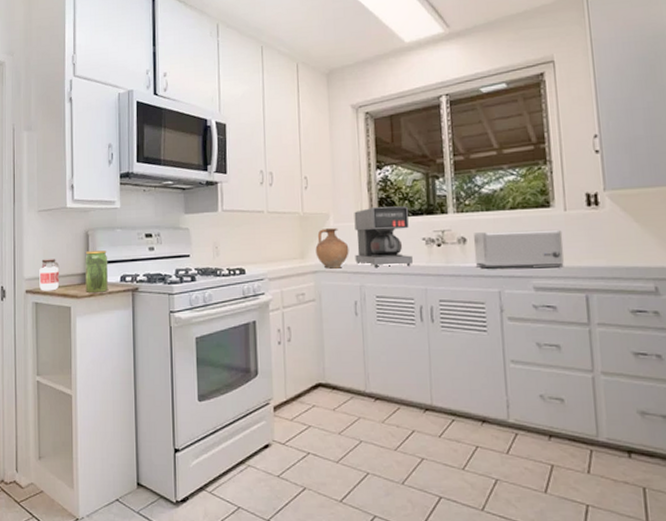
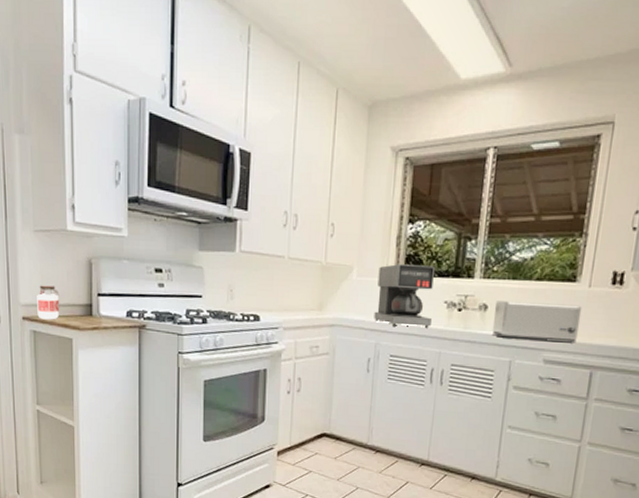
jar: present [85,250,109,292] -> none [88,281,114,326]
ceramic jug: present [315,227,349,270] -> none [334,280,369,325]

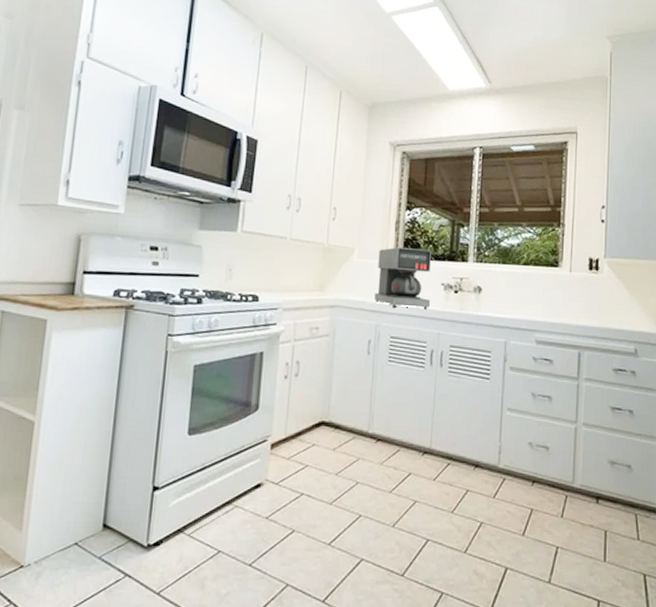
jar: present [37,285,60,320] -> none [9,261,39,299]
toaster: present [492,301,582,343] -> none [487,283,566,324]

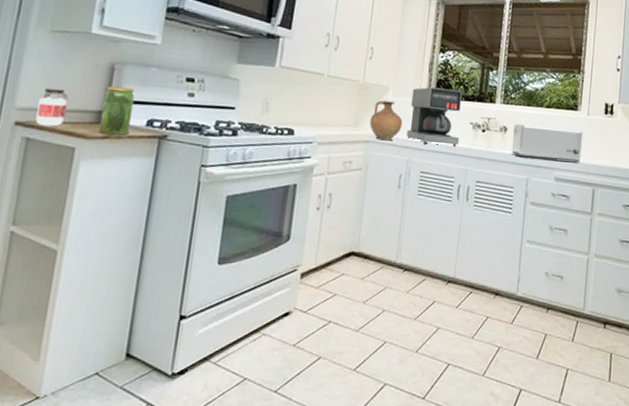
jar: none [9,261,39,299] -> present [35,88,69,127]
jar: none [68,258,102,306] -> present [98,86,135,135]
ceramic jug: none [335,262,370,306] -> present [369,100,403,142]
toaster: none [487,283,566,324] -> present [511,124,583,163]

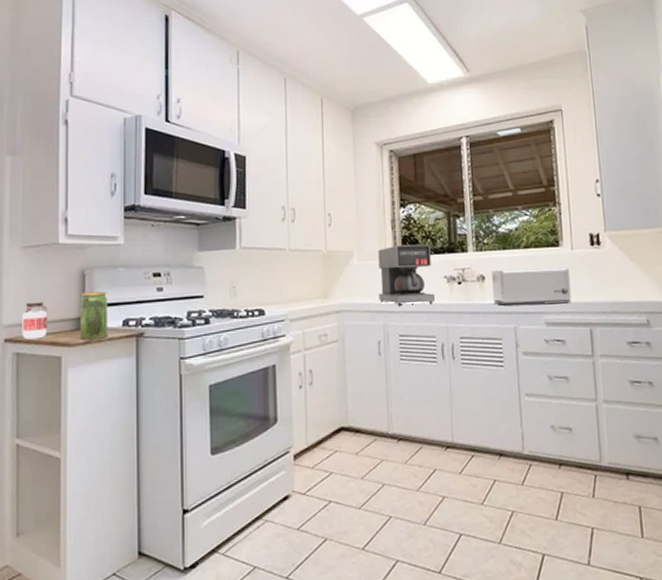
ceramic jug: present [369,100,403,142] -> none [339,265,373,309]

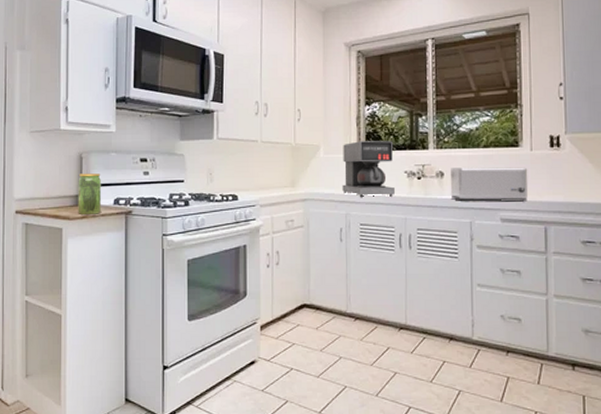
jar: present [22,302,48,340] -> none [30,180,52,212]

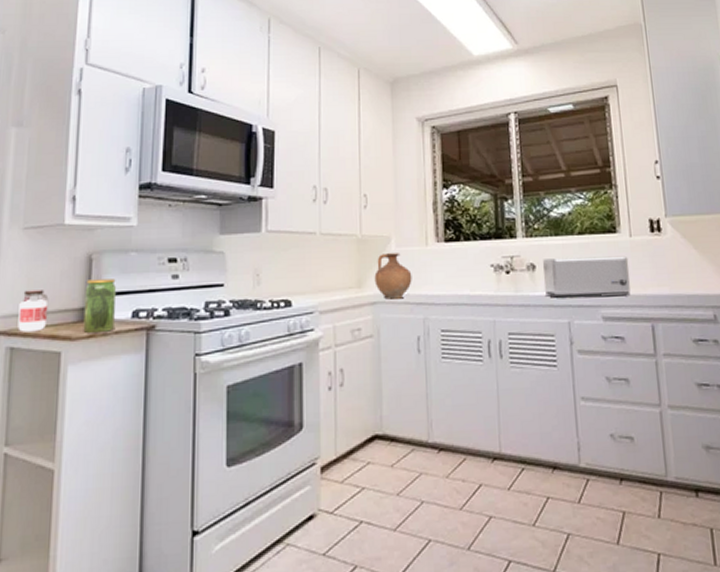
jar: none [30,180,52,212] -> present [18,290,49,332]
ceramic jug: none [305,158,337,198] -> present [374,252,412,301]
coffee maker: present [342,141,395,197] -> none [418,229,480,297]

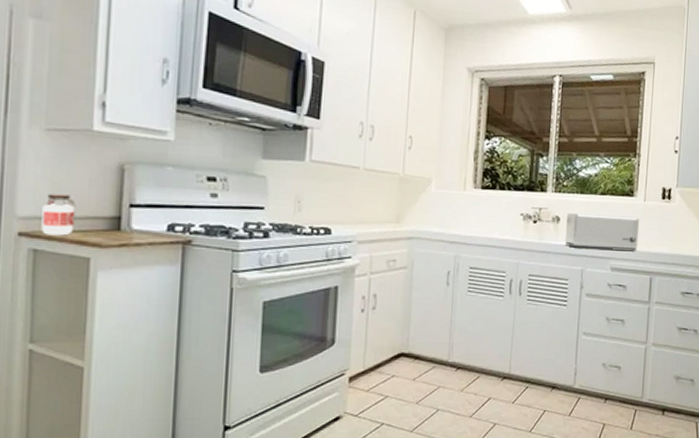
jar: present [83,279,117,333] -> none [114,190,152,242]
ceramic jug: present [374,252,412,301] -> none [412,193,448,238]

